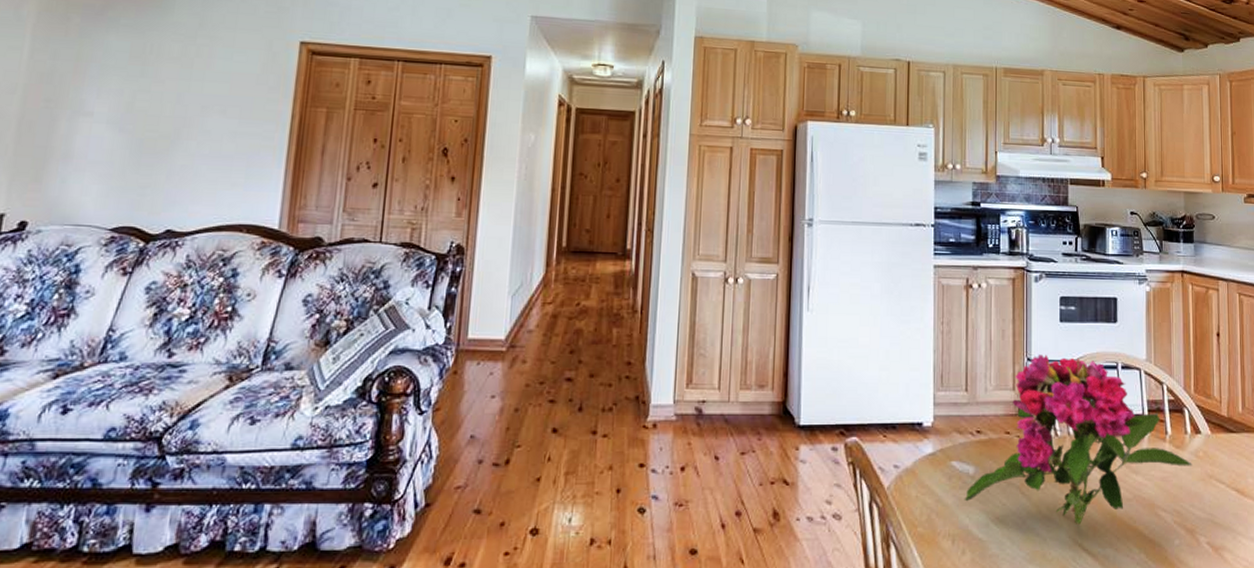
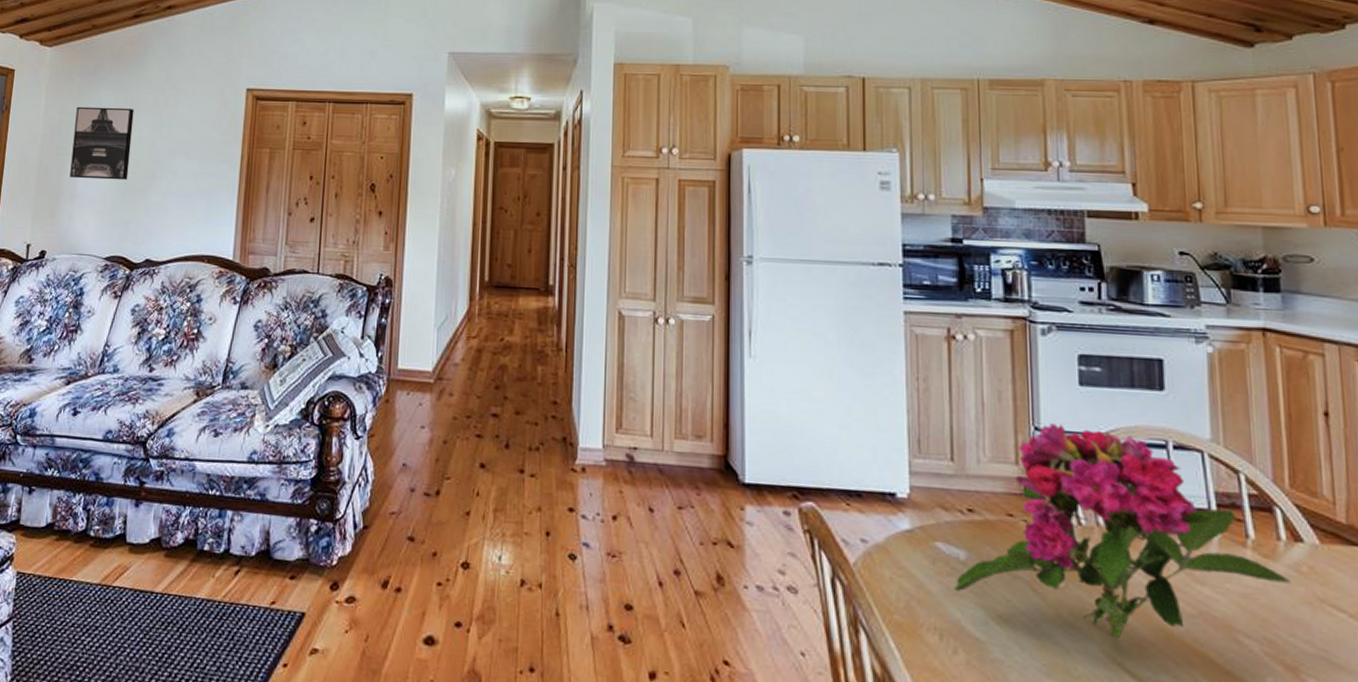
wall art: none [63,51,155,140] -> present [70,106,134,181]

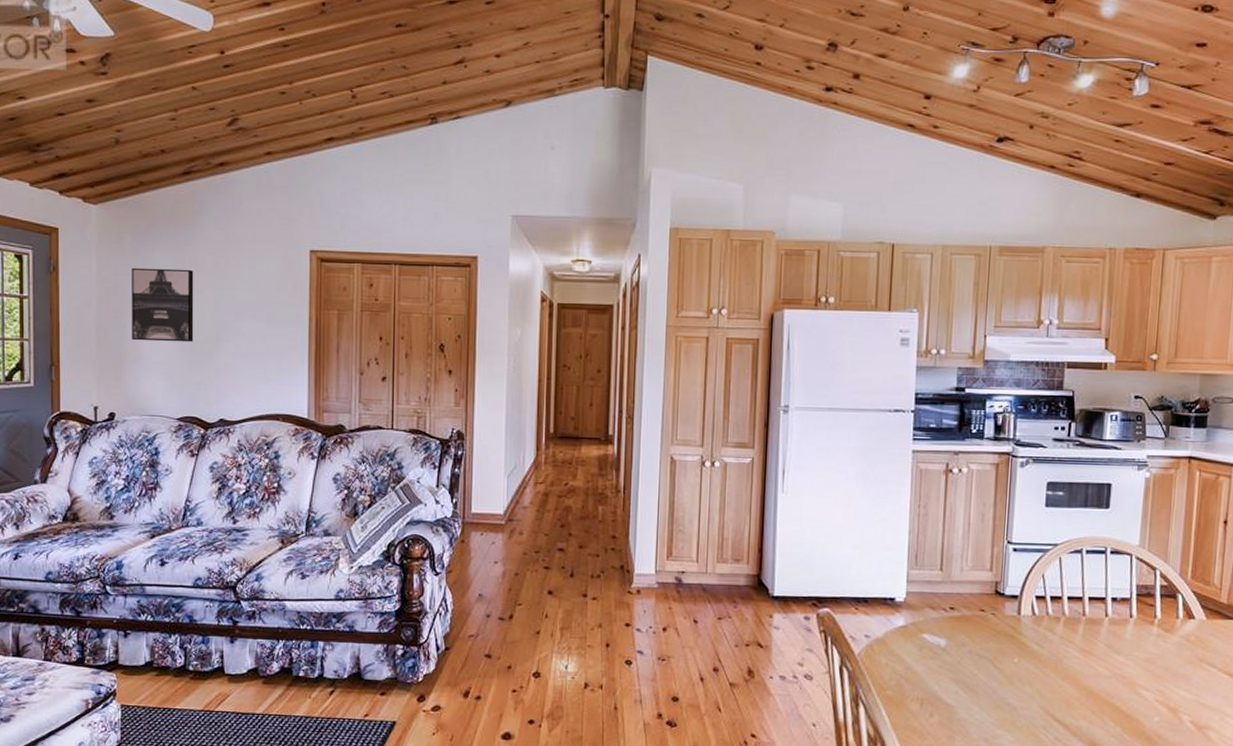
flower: present [953,423,1291,640] -> none [934,538,1182,698]

